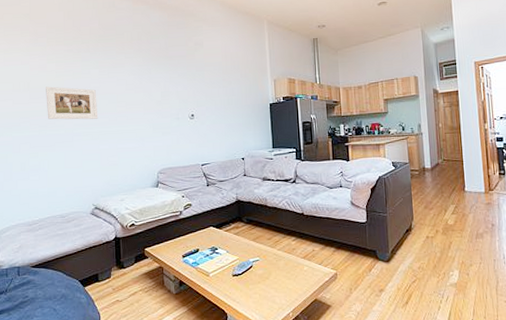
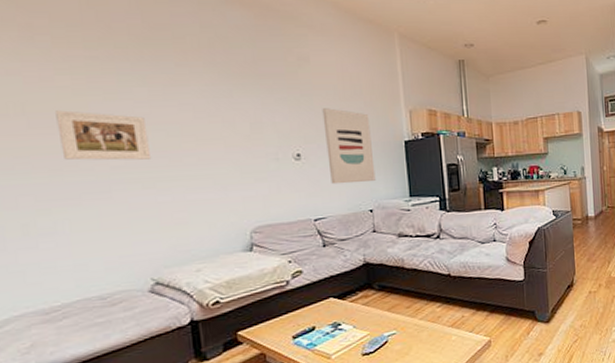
wall art: none [210,79,247,138] -> present [322,108,376,185]

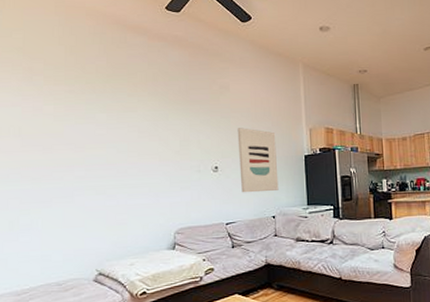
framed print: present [56,110,152,161] -> none [41,132,105,172]

